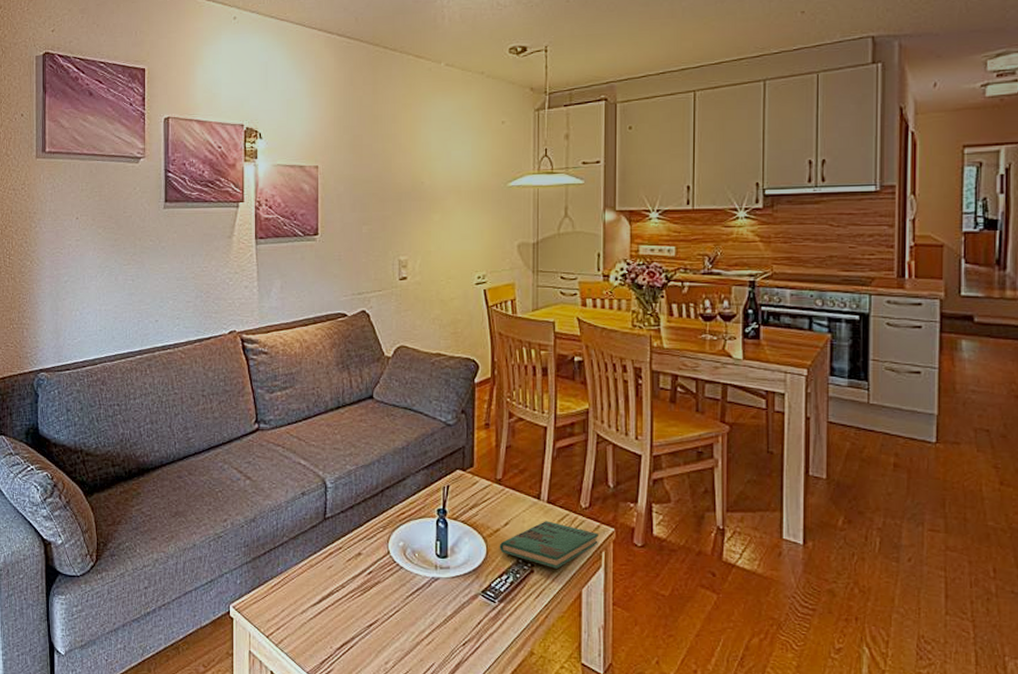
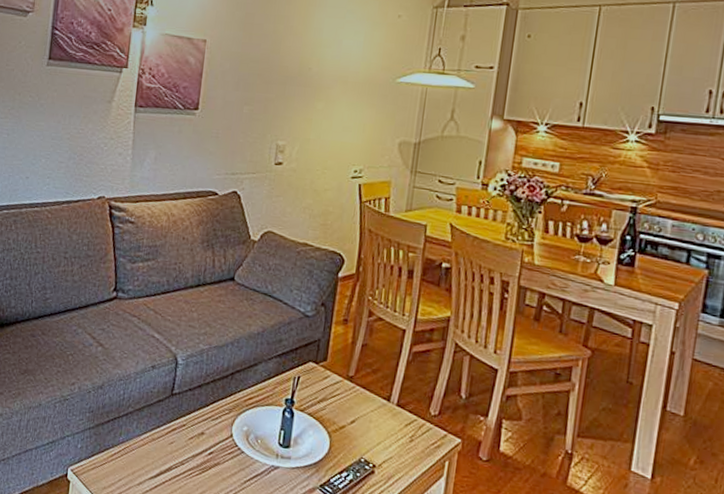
book: present [499,521,598,569] -> none [342,423,444,473]

